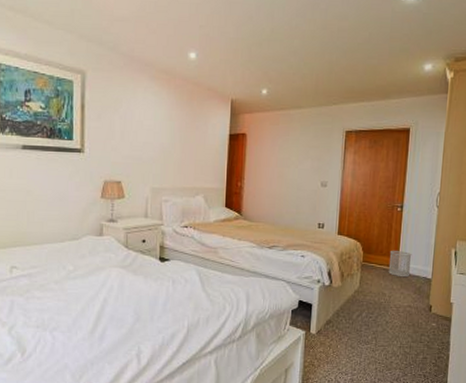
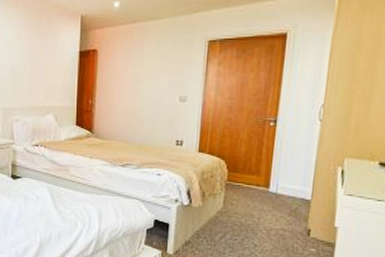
wastebasket: present [388,251,412,278] -> none [257,169,287,198]

